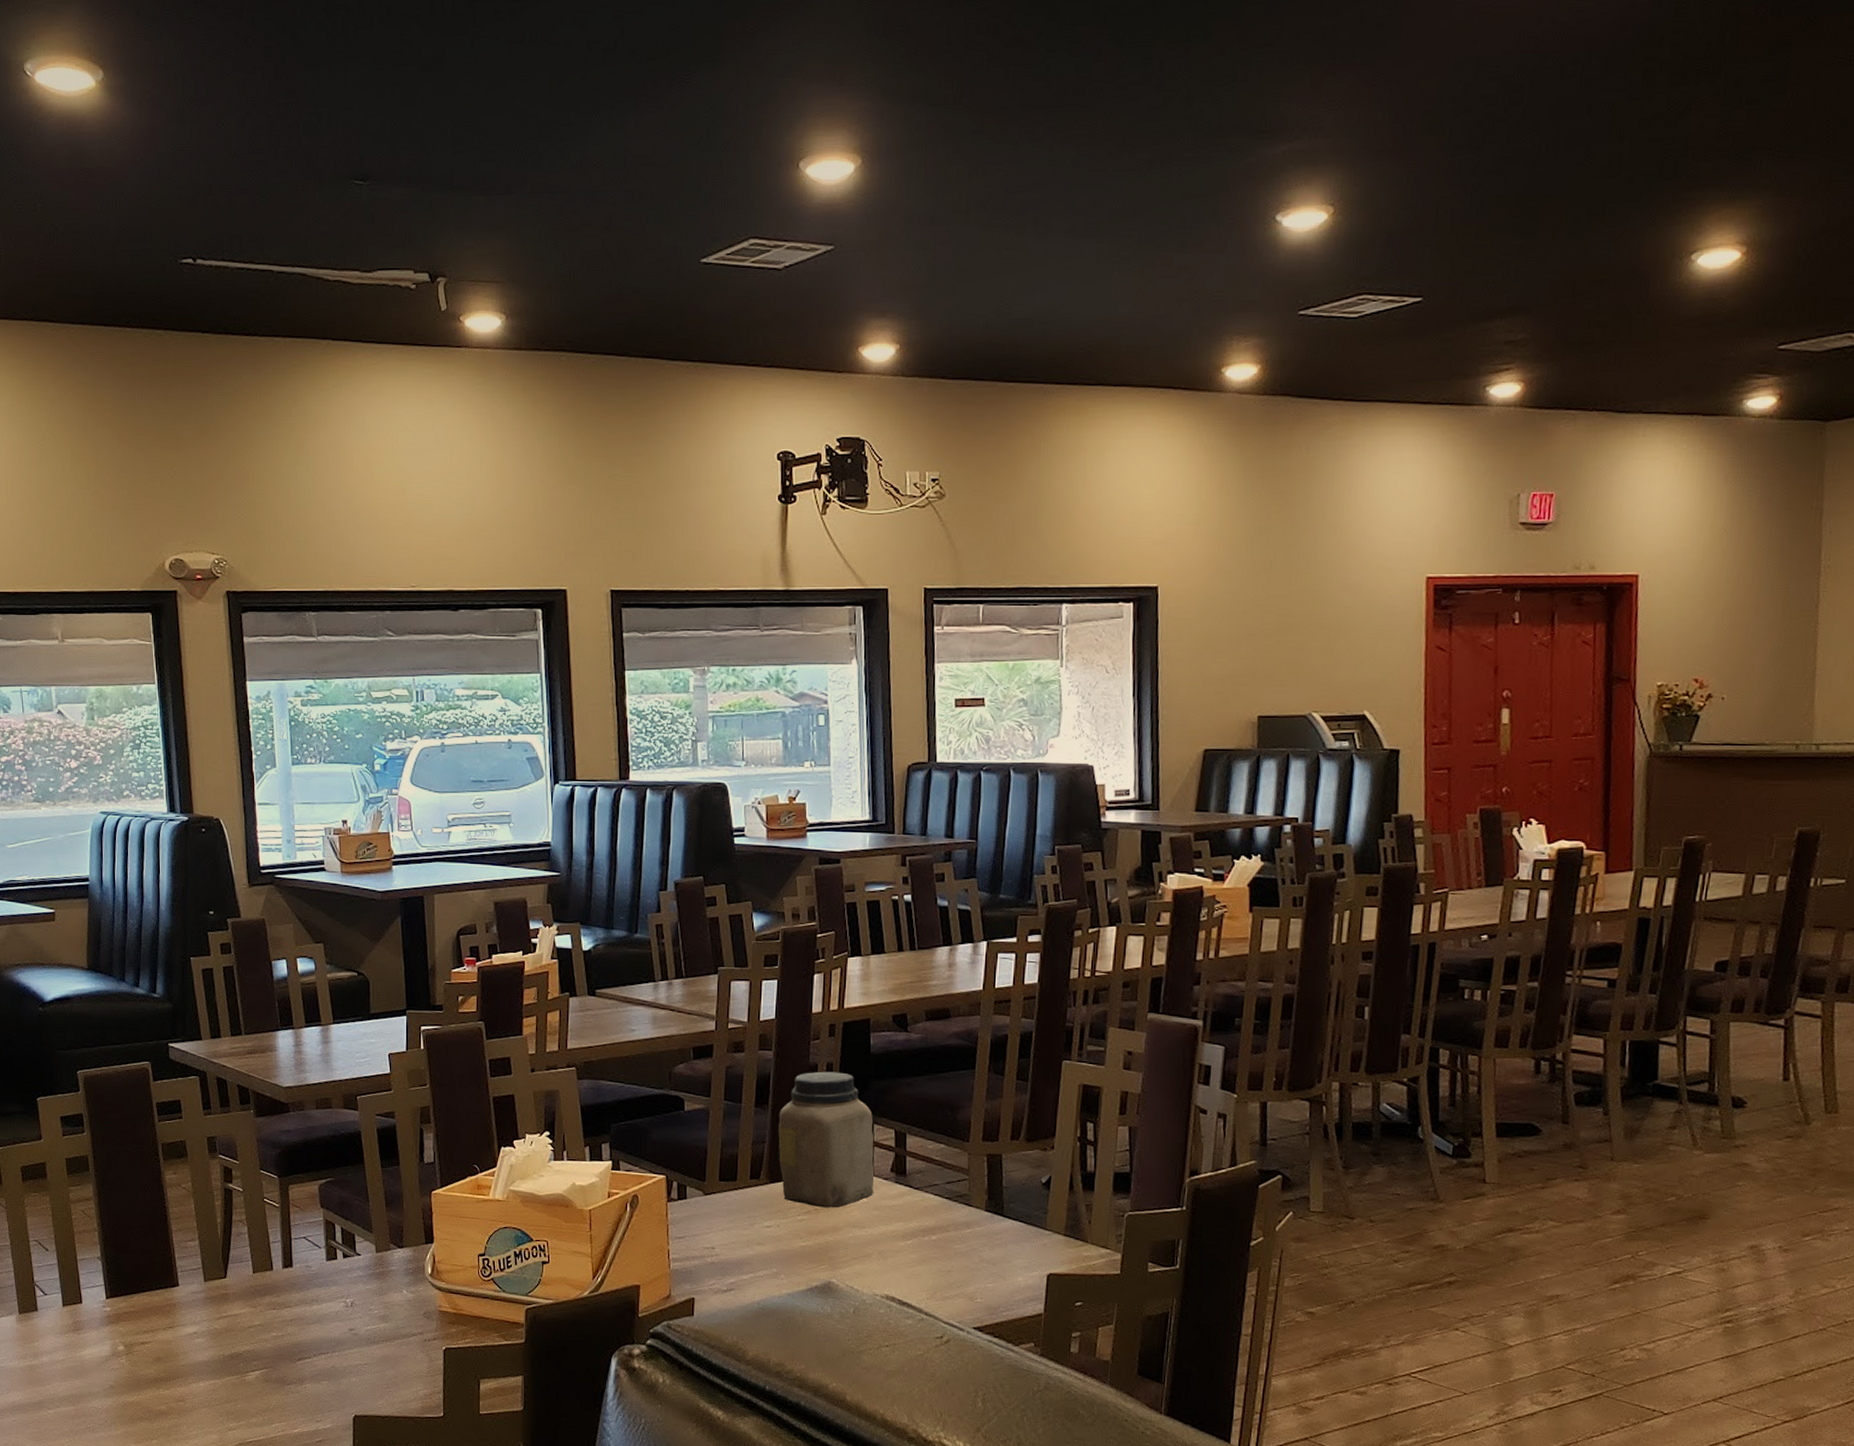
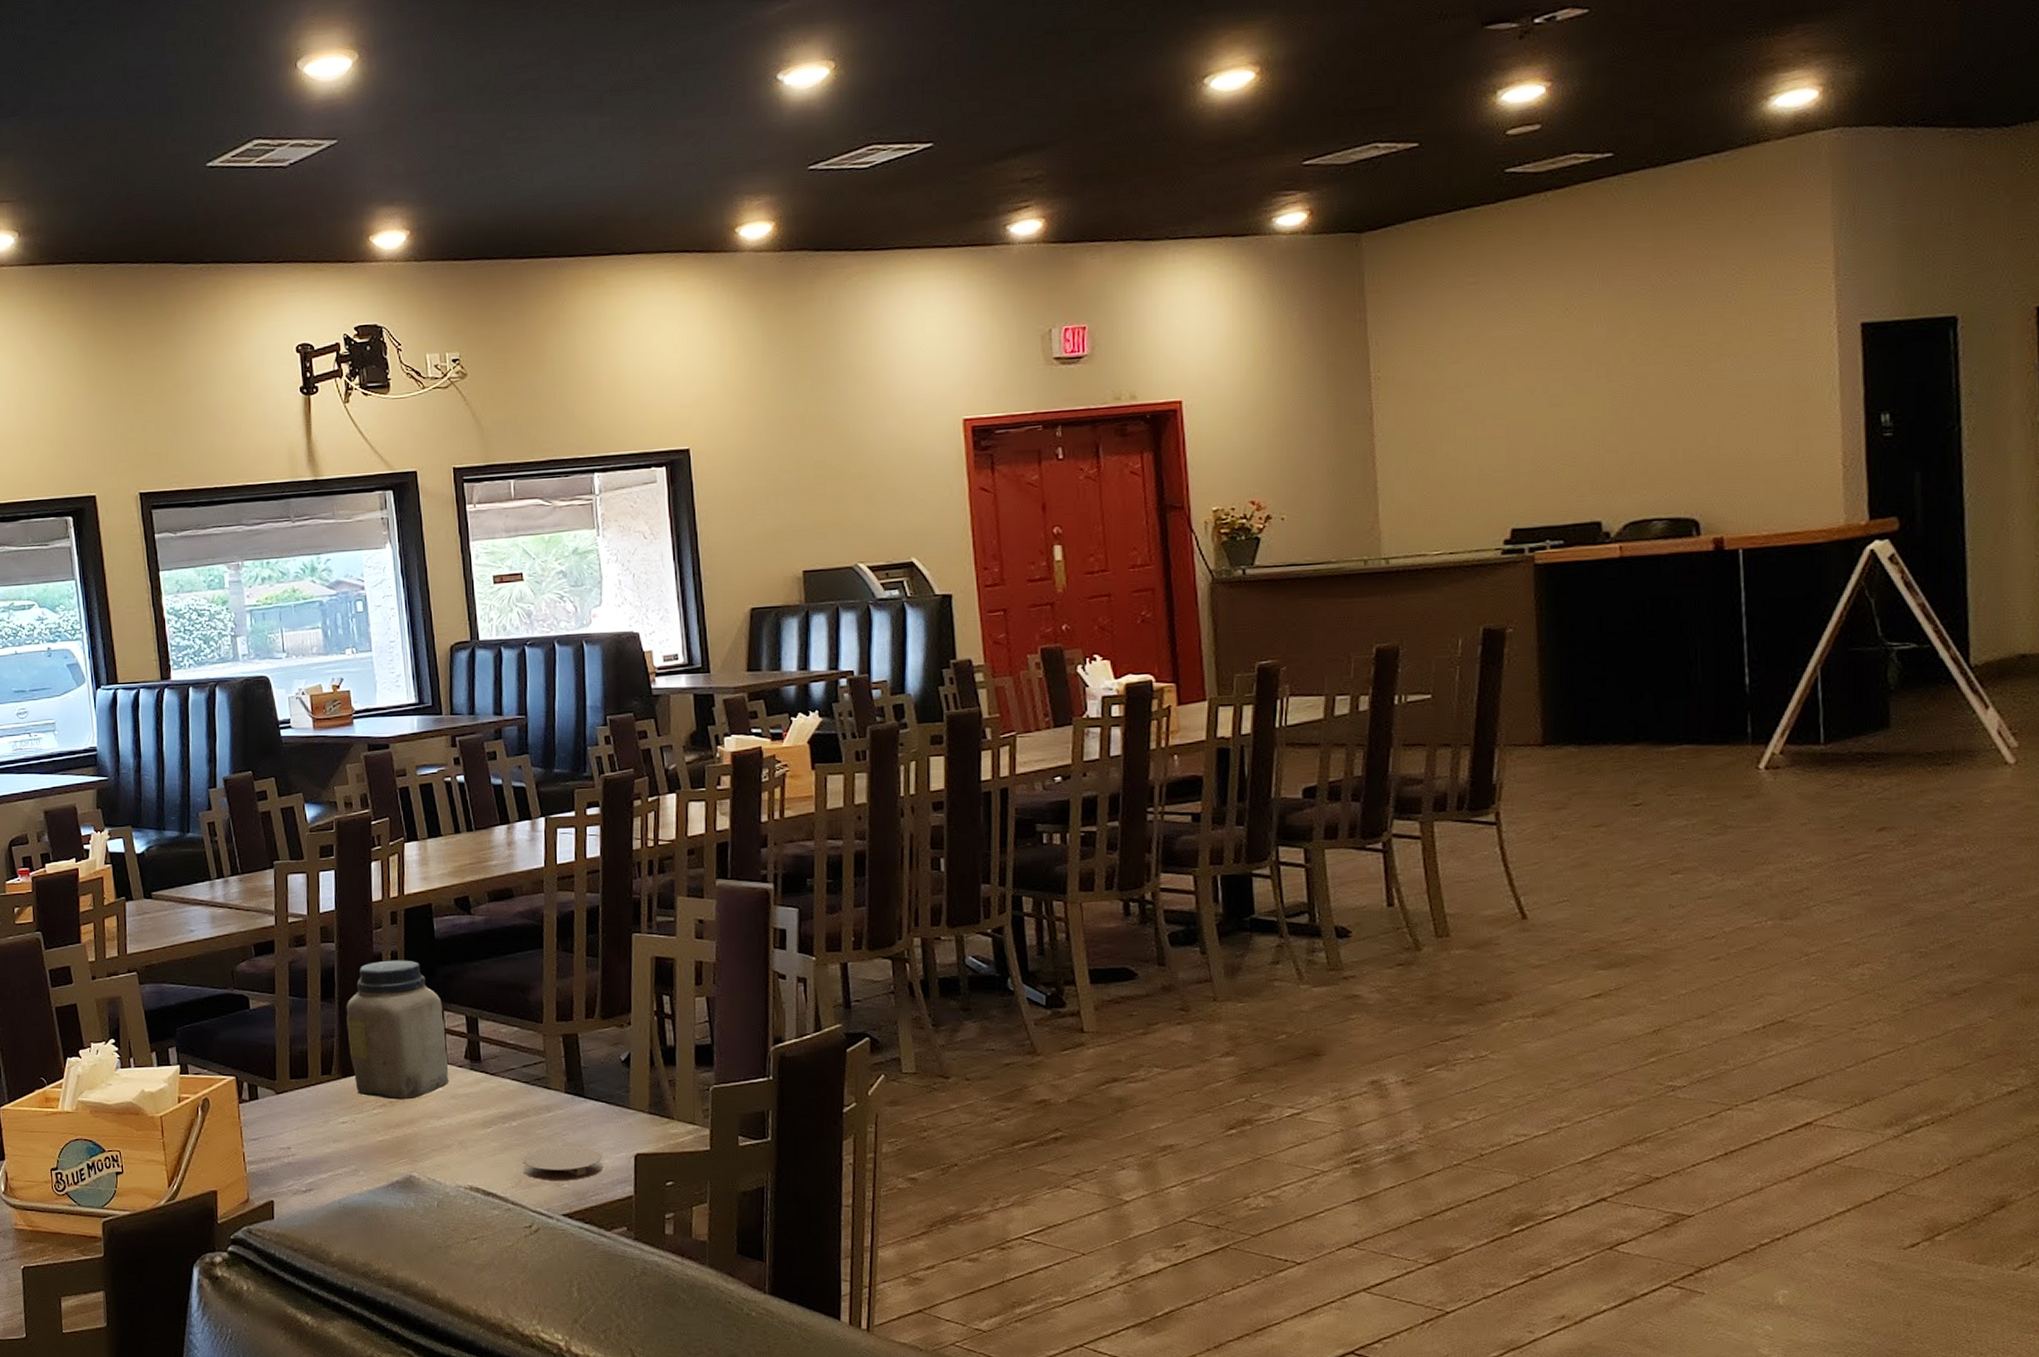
coaster: none [938,1261,1017,1296] -> present [522,1145,604,1181]

